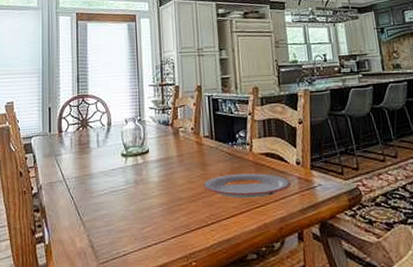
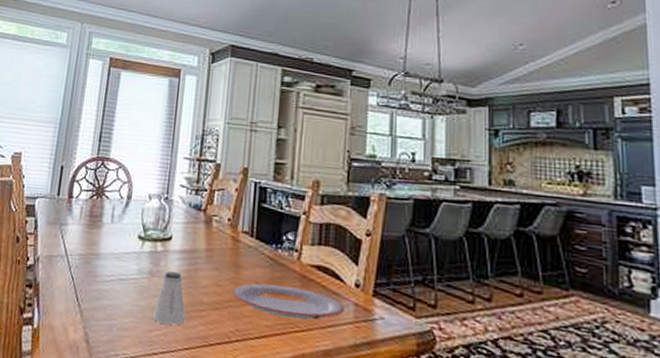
saltshaker: none [142,178,169,221] -> present [152,271,186,325]

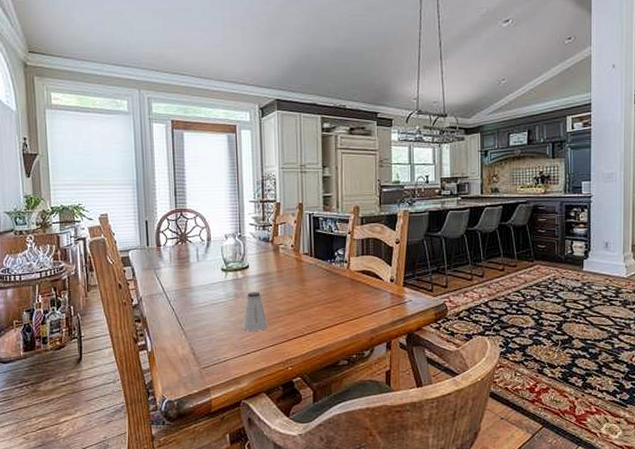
plate: present [232,283,345,321] -> none [301,289,384,312]

